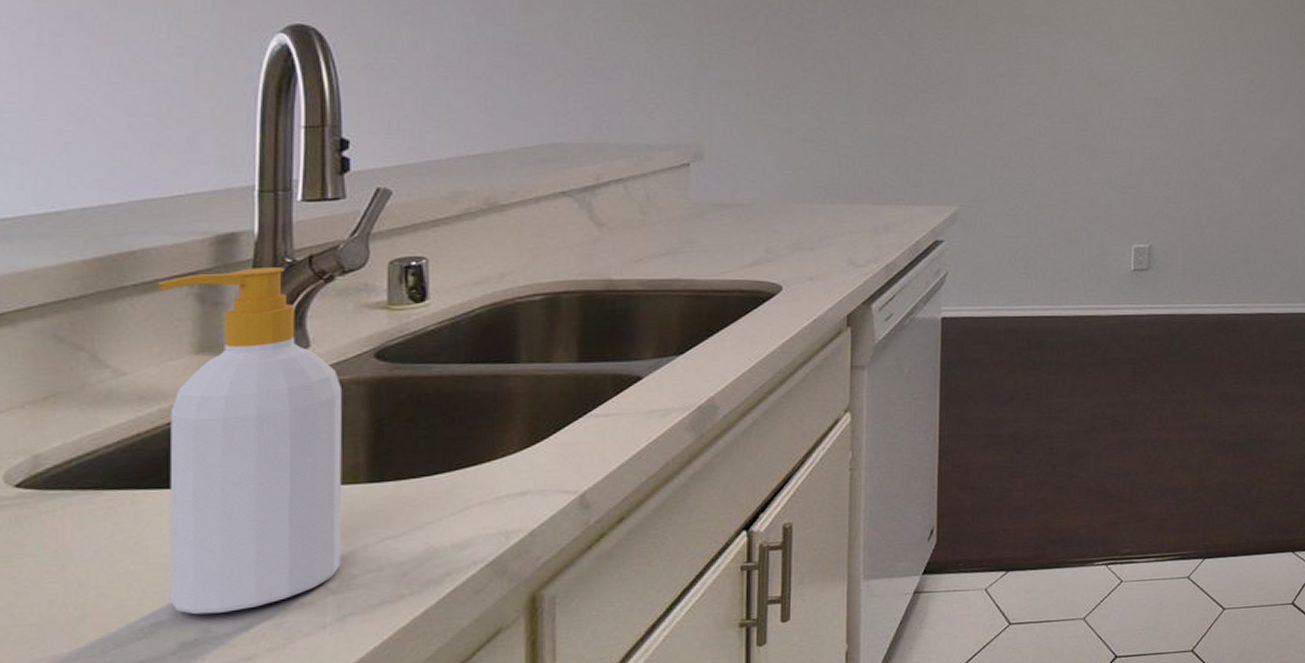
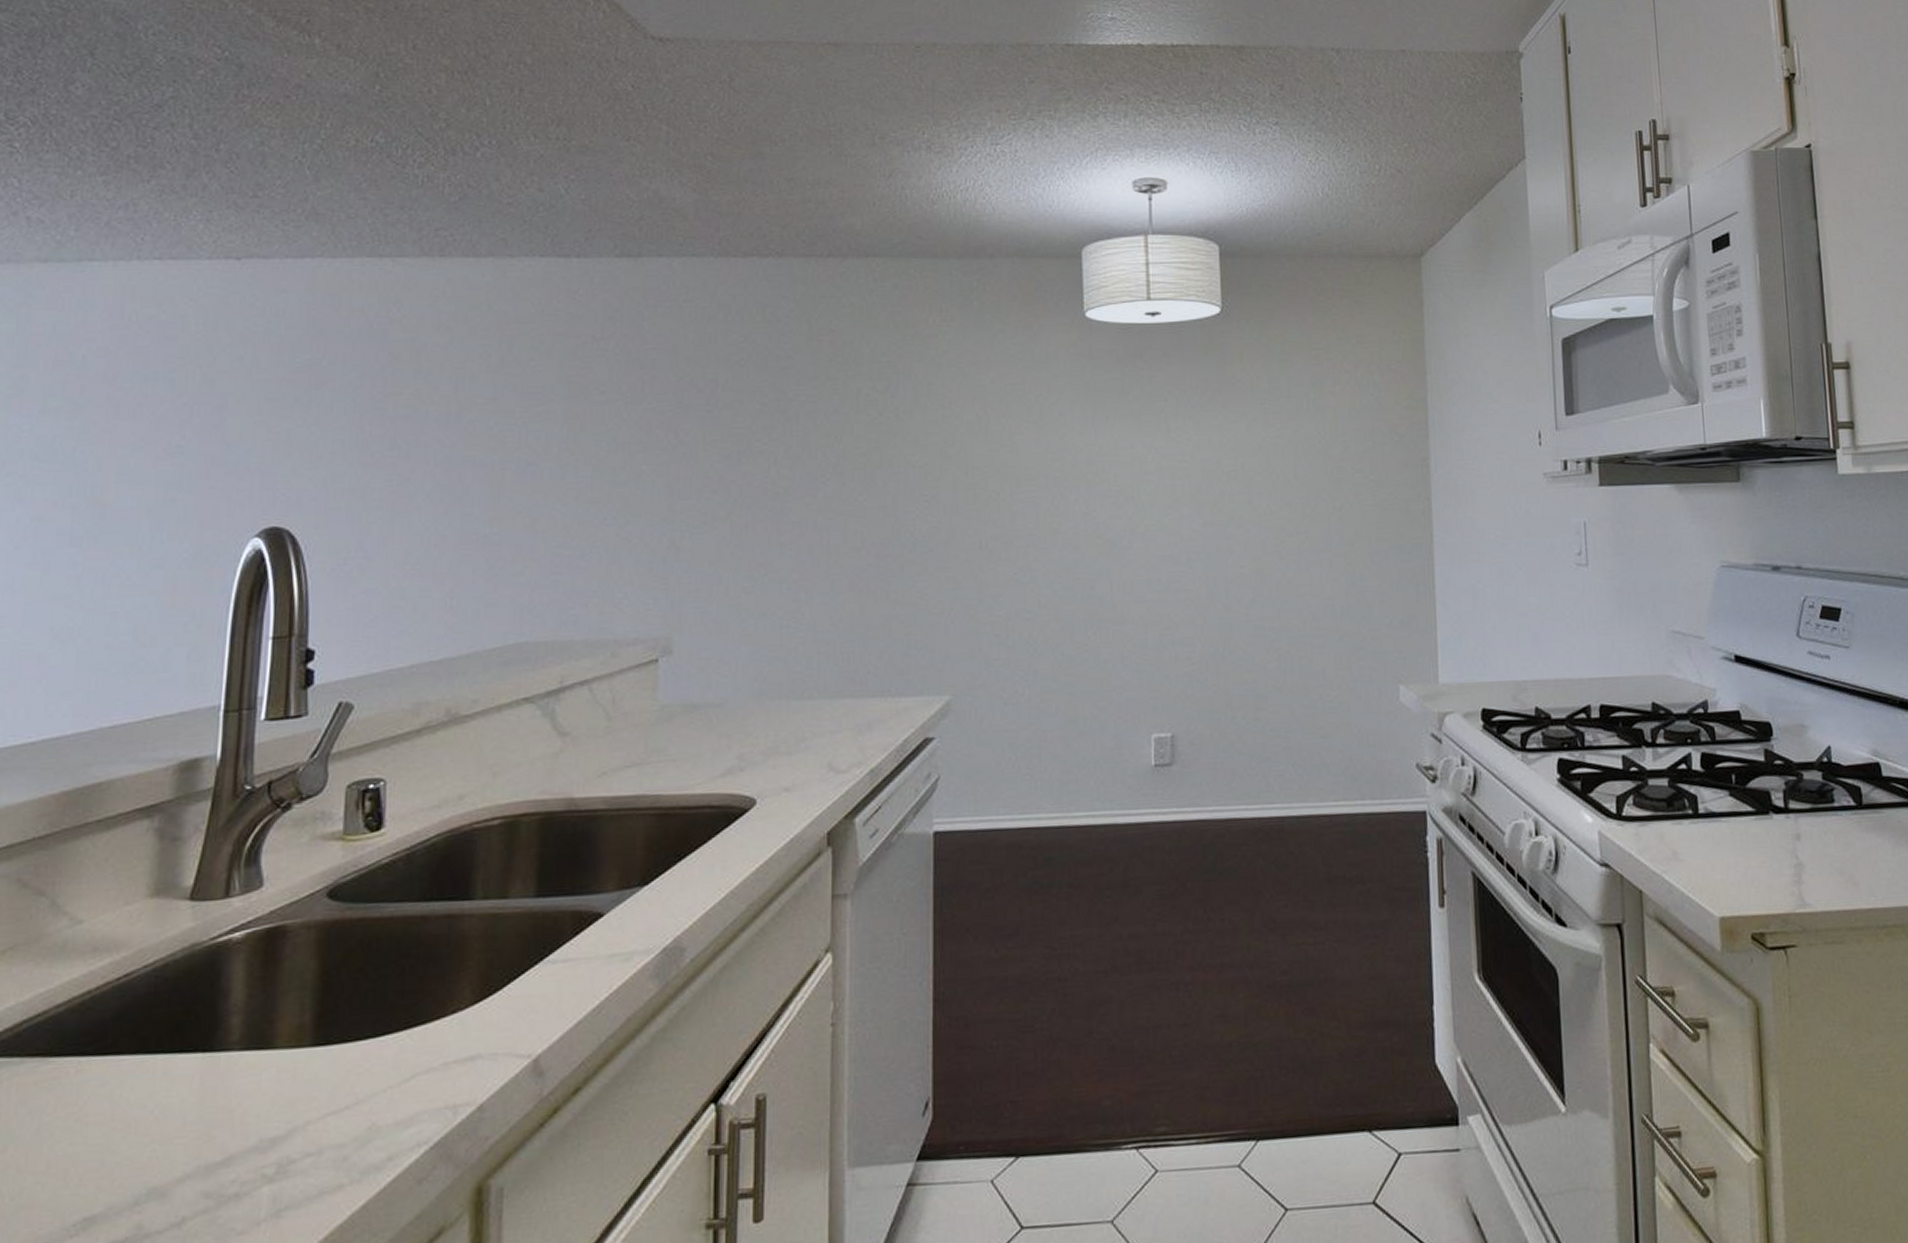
soap bottle: present [157,267,343,615] -> none [104,795,293,1208]

